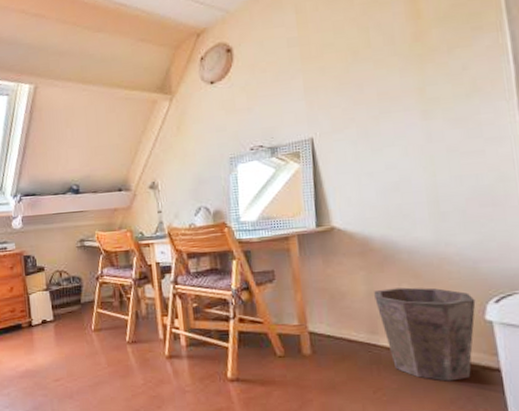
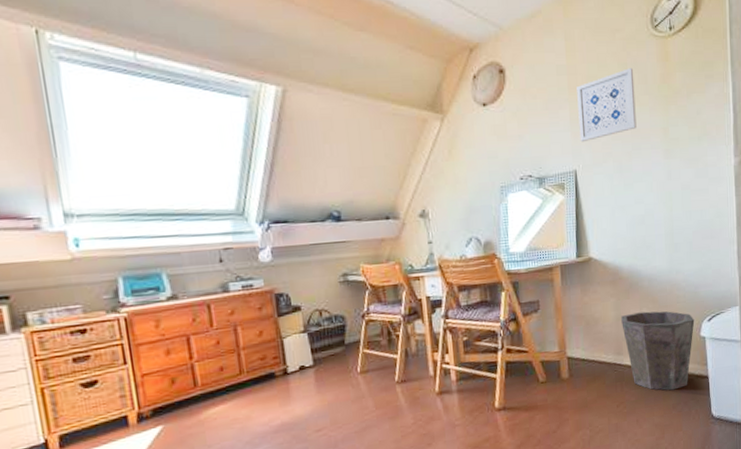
wall art: none [310,31,384,110] -> present [577,68,637,143]

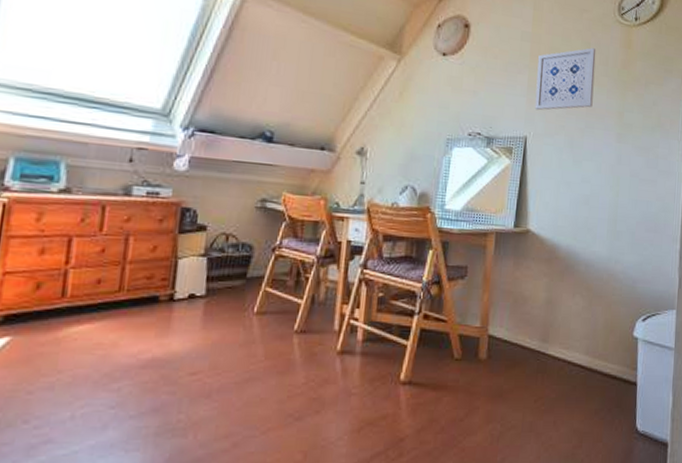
waste bin: present [621,310,695,391] -> none [551,298,629,393]

